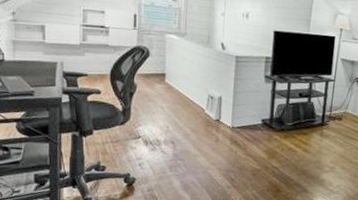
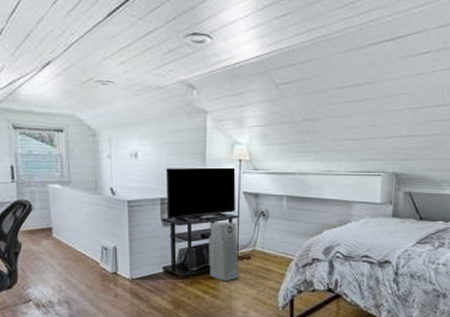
air purifier: none [303,83,332,138] -> present [209,222,240,281]

